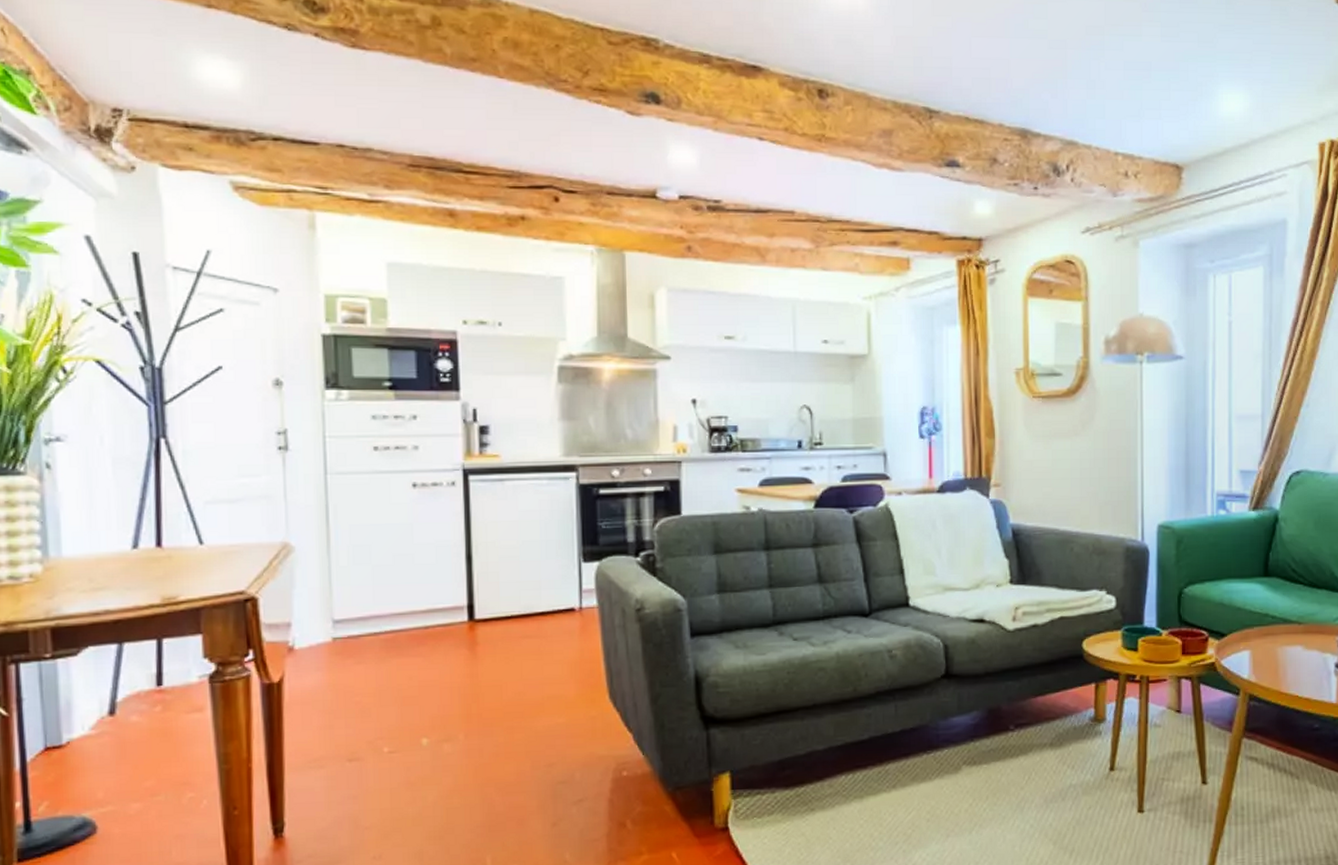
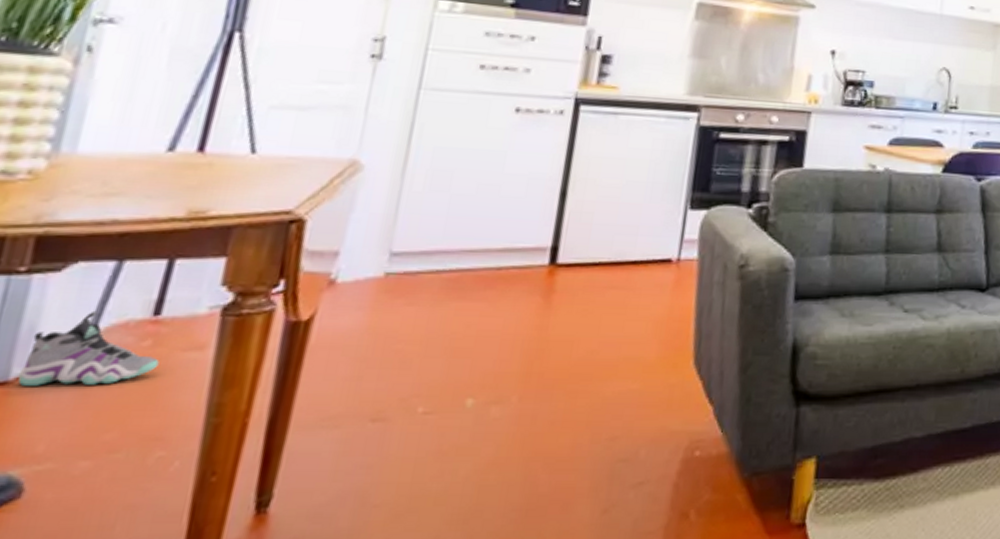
sneaker: none [69,685,171,748] -> present [18,310,159,386]

